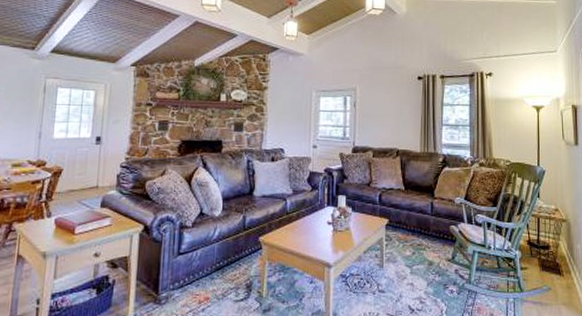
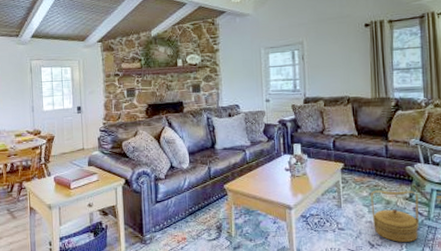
basket: none [414,250,461,307] -> present [371,190,419,242]

